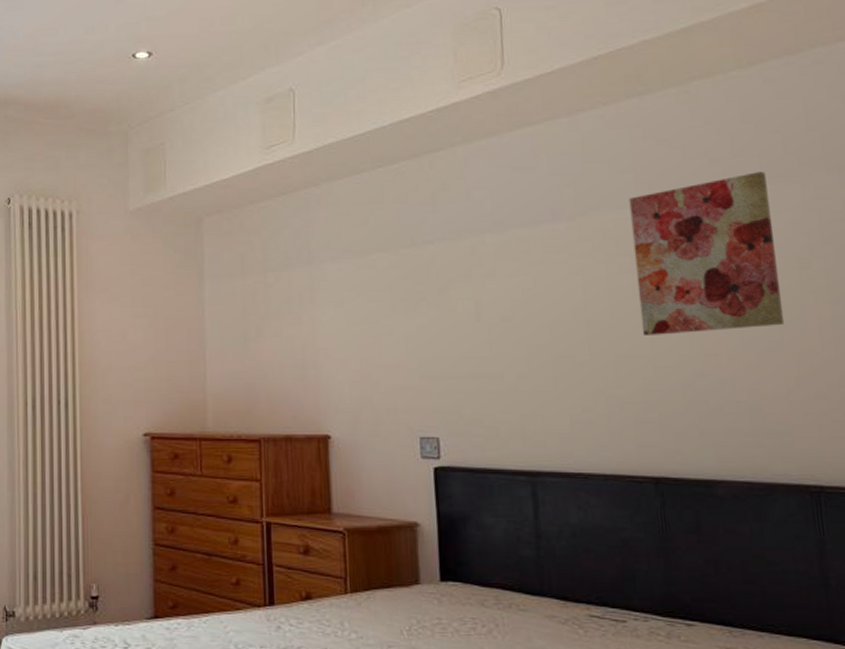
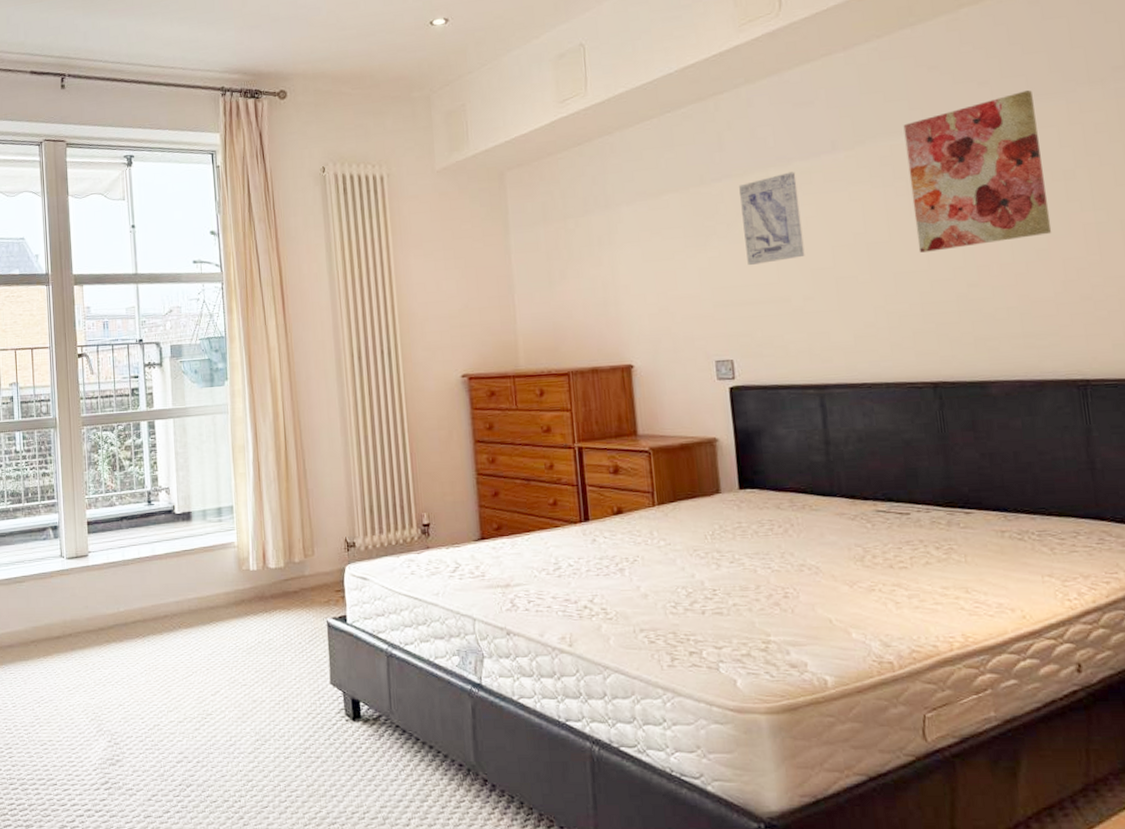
wall art: none [452,239,520,336] -> present [739,172,805,265]

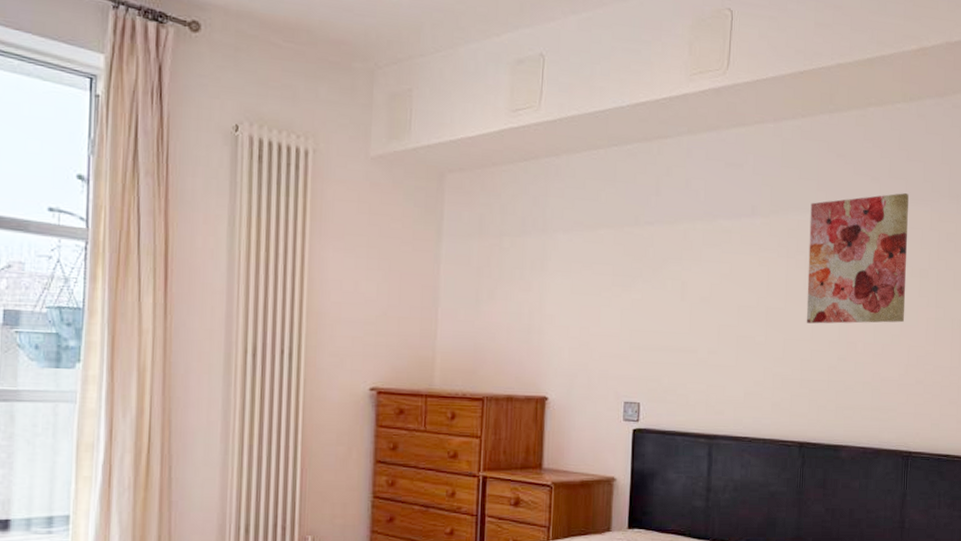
wall art: present [739,172,805,265] -> none [665,228,718,313]

